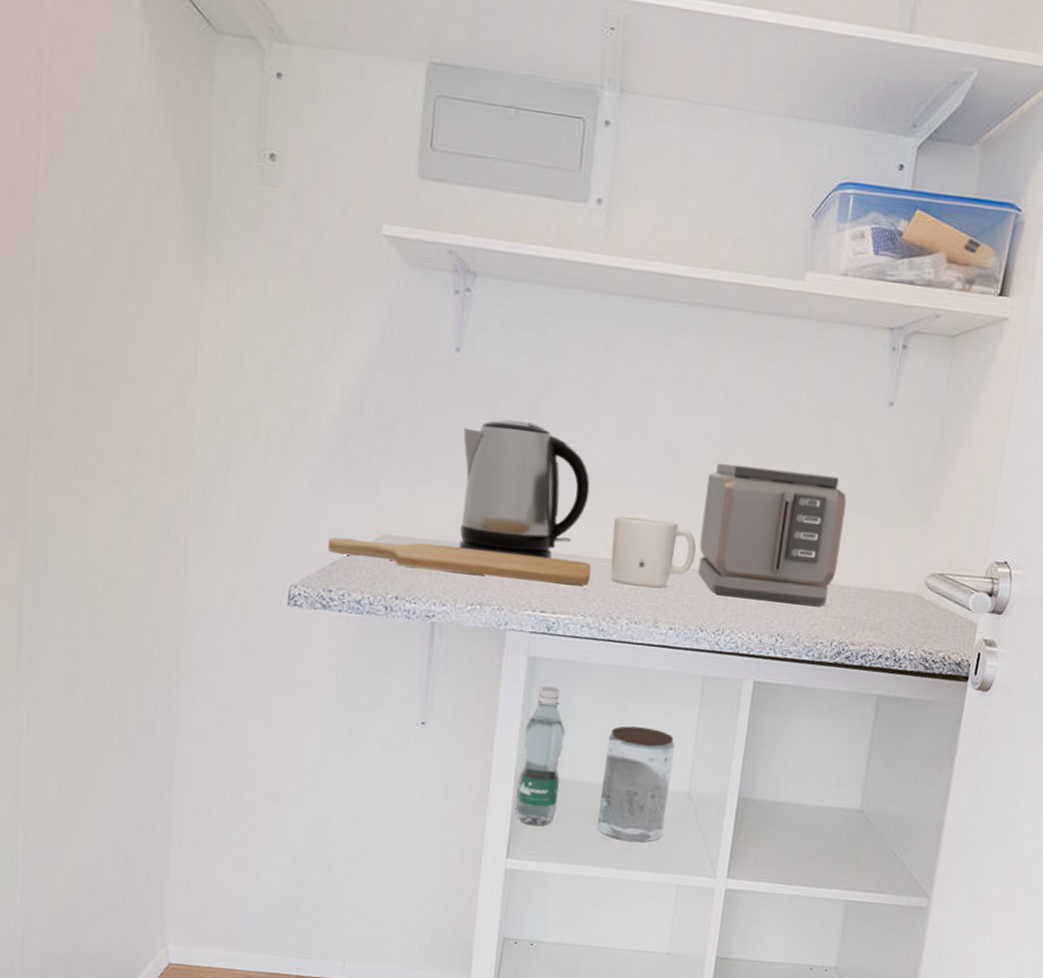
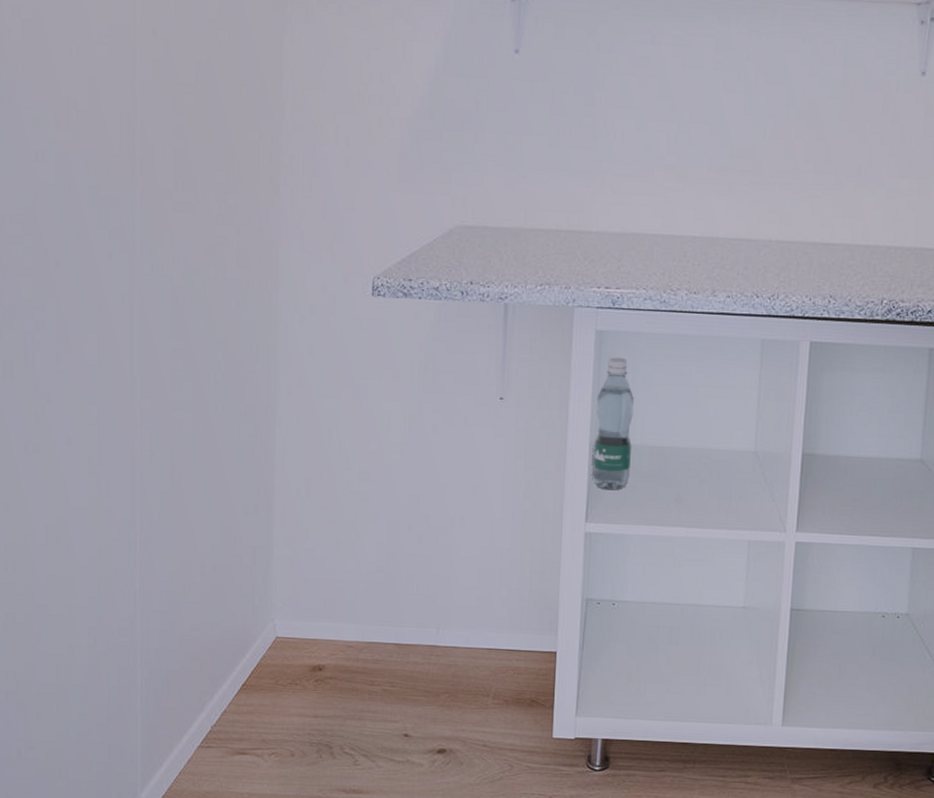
chopping board: present [328,537,591,585] -> none [407,230,650,261]
kettle: present [459,419,590,559] -> none [526,112,645,238]
jar: present [597,726,675,843] -> none [669,391,739,502]
mug: present [610,515,697,588] -> none [668,194,748,259]
toaster: present [698,463,847,606] -> none [751,139,887,268]

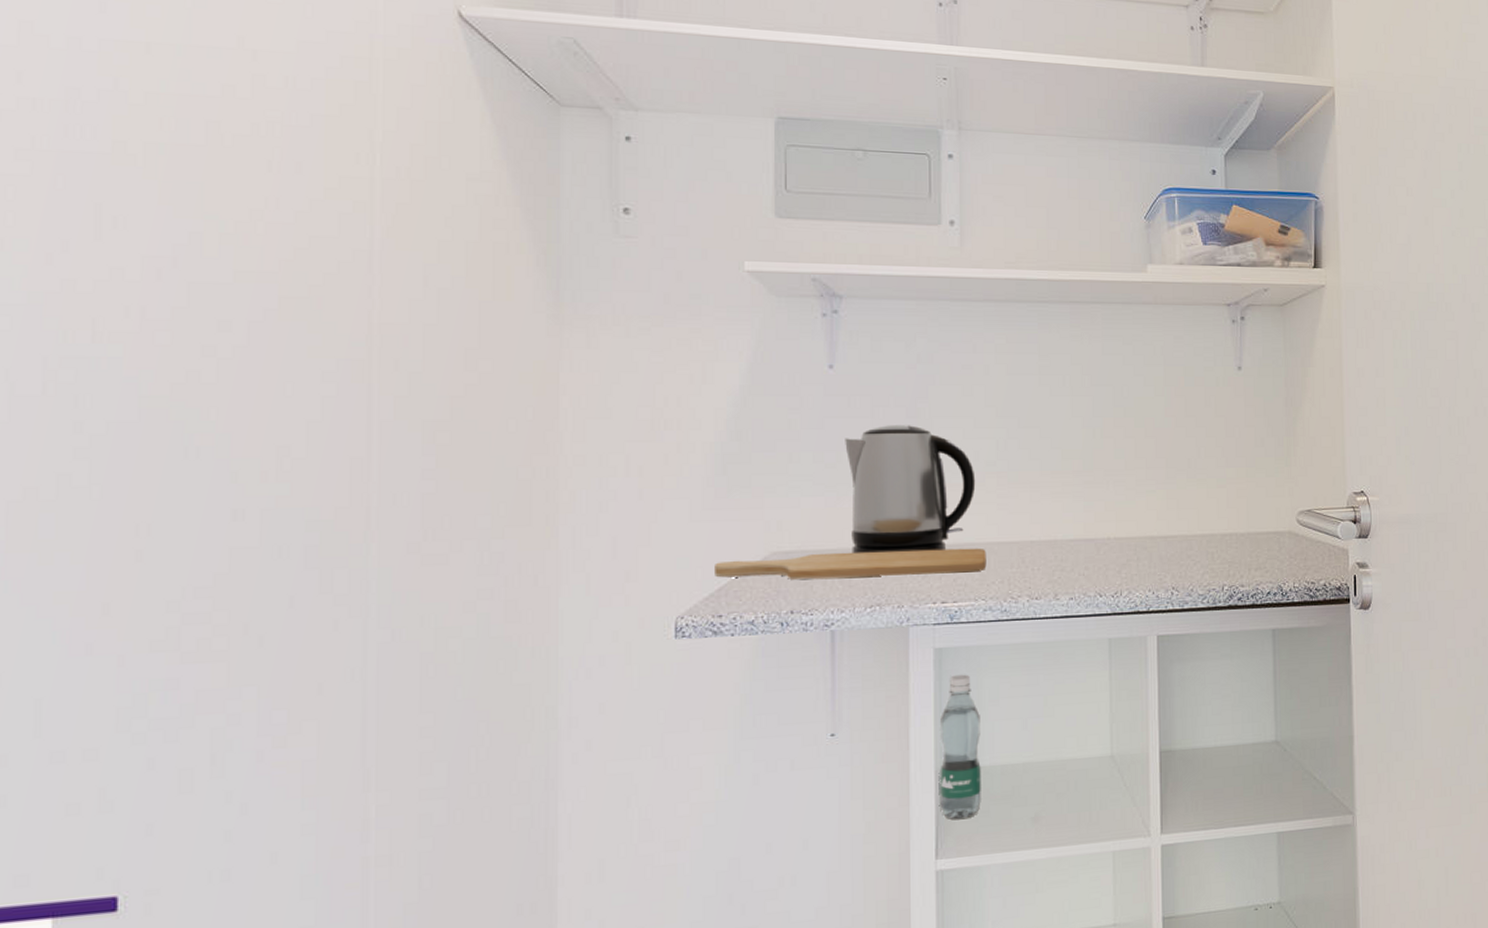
chopping board: none [407,230,650,261] -> present [715,548,987,579]
kettle: none [526,112,645,238] -> present [845,425,976,553]

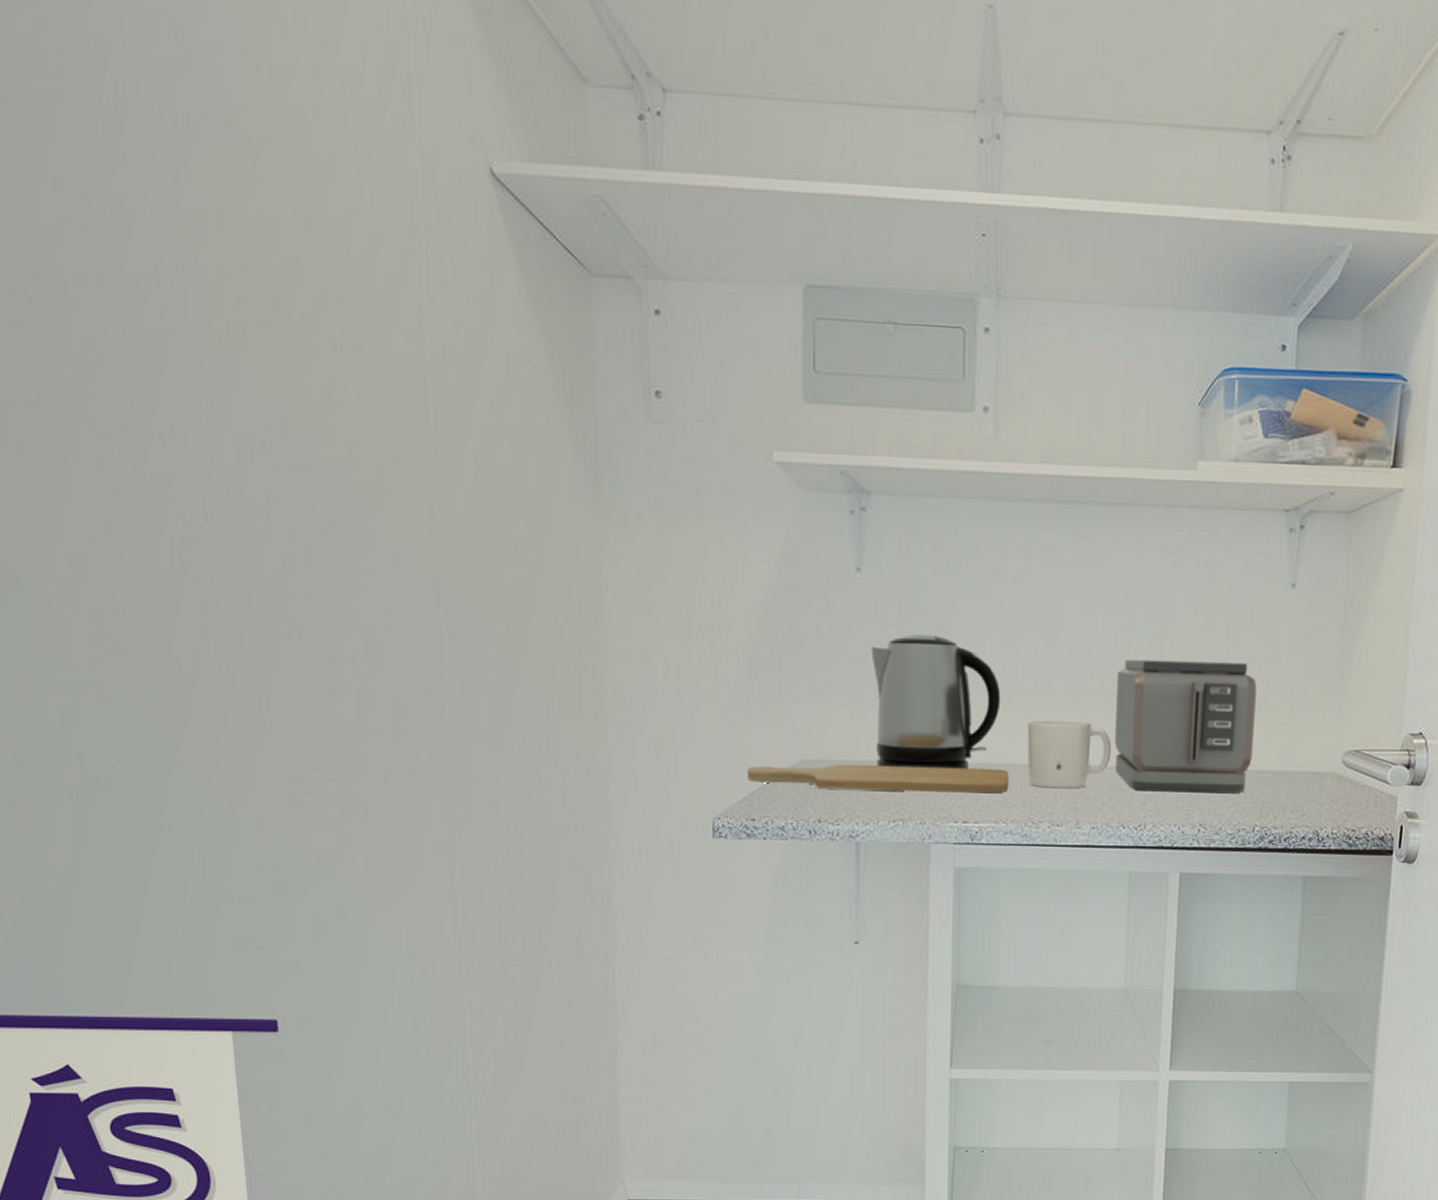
bottle: present [939,674,981,820] -> none [956,895,997,1035]
mug: none [1002,498,1085,564] -> present [1027,720,1112,789]
toaster: none [1086,438,1216,560] -> present [1115,659,1257,794]

